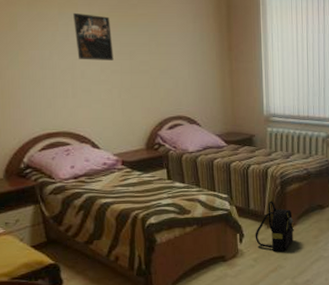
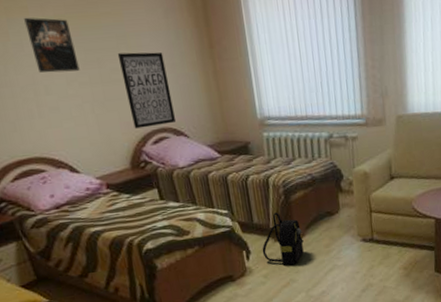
wall art: none [148,49,192,114] -> present [117,52,177,129]

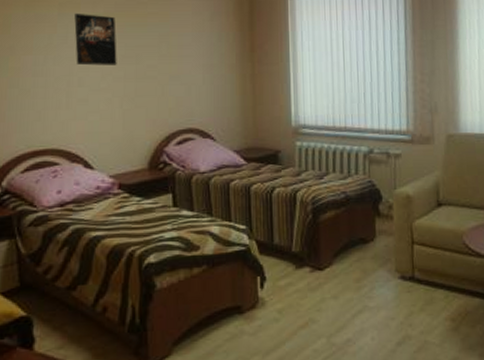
wall art: present [117,52,177,129] -> none [157,51,205,127]
backpack: present [262,212,304,265] -> none [280,233,330,300]

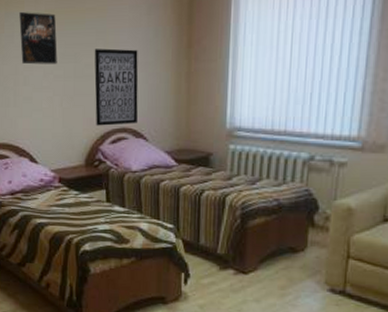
wall art: none [157,51,205,127] -> present [94,48,139,126]

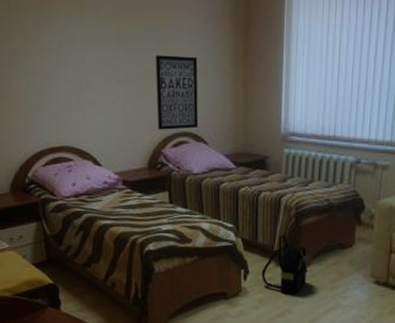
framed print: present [19,11,58,65] -> none [80,16,119,69]
backpack: none [203,237,255,300] -> present [261,235,308,294]

